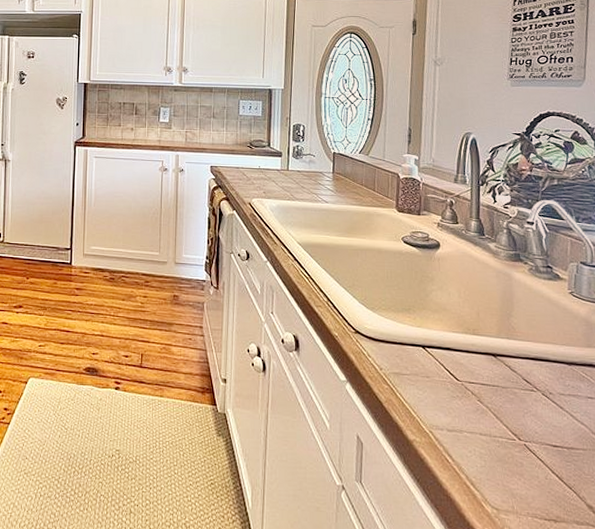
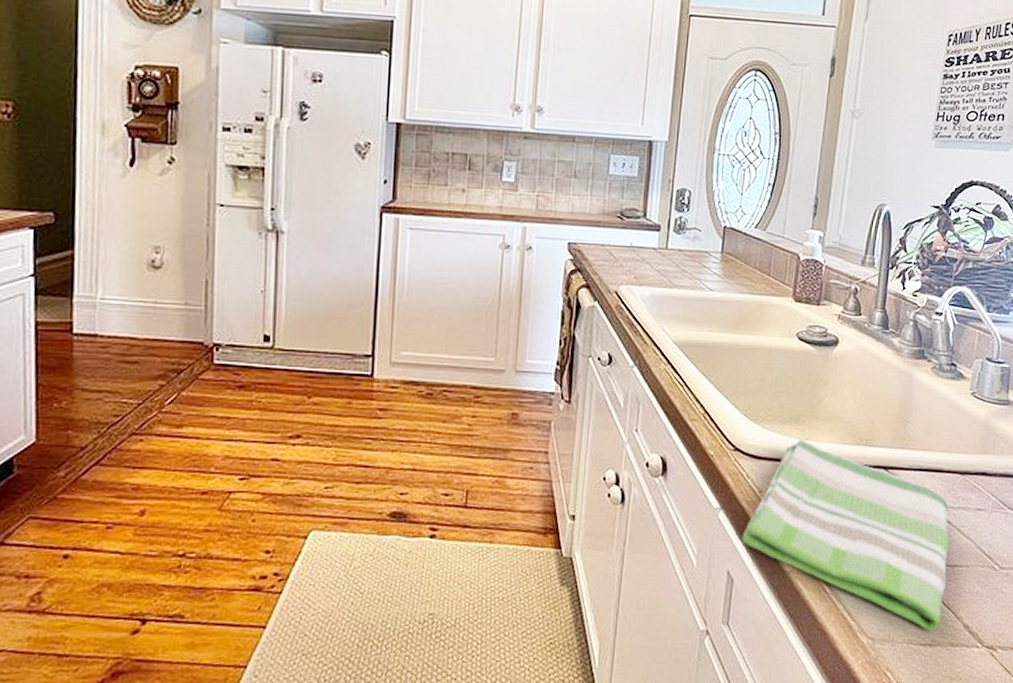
dish towel: none [367,326,565,508] -> present [742,439,949,632]

